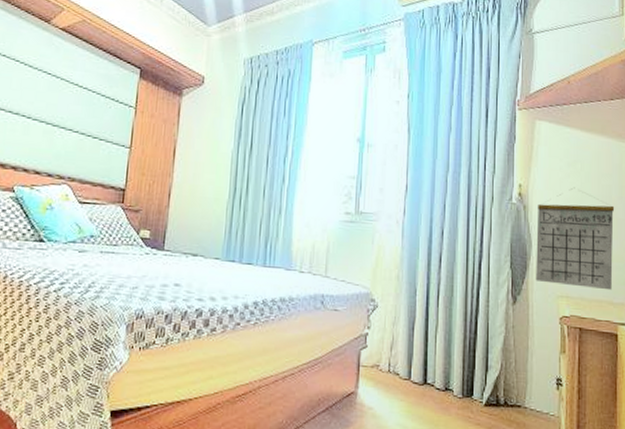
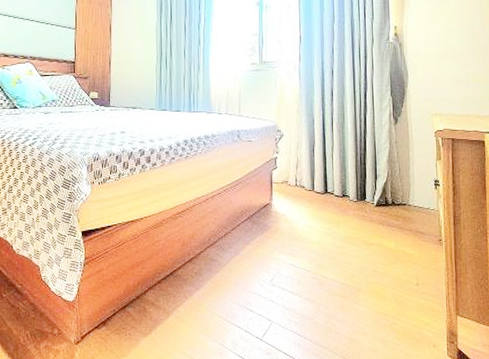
calendar: present [536,187,615,291] -> none [411,24,478,106]

